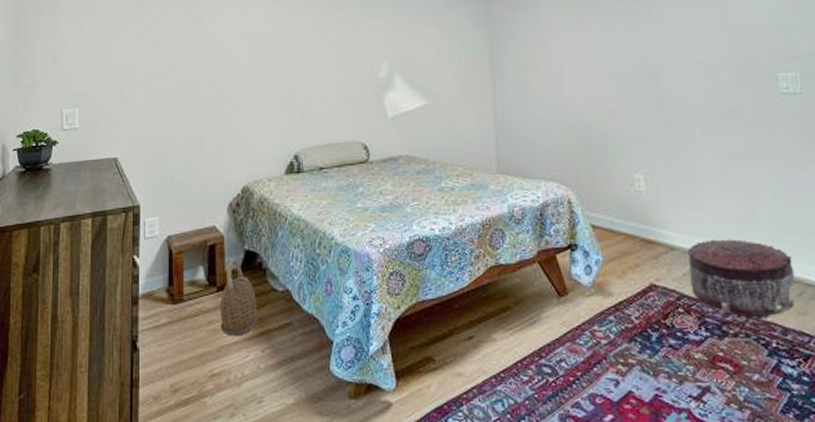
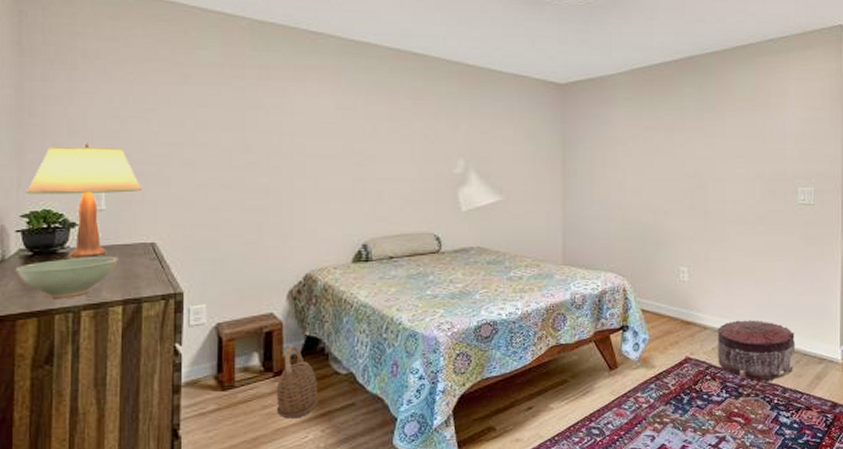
bowl: none [13,171,88,211] -> present [17,256,117,298]
table lamp: none [21,66,106,174] -> present [26,142,141,258]

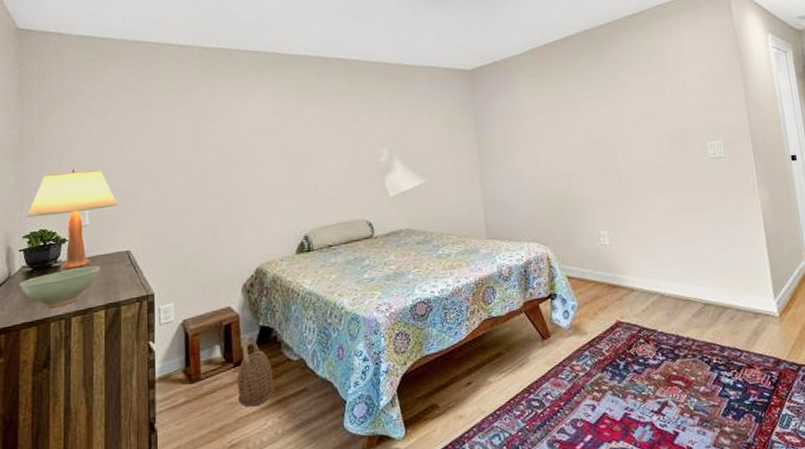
pouf: present [717,320,796,383] -> none [644,278,728,342]

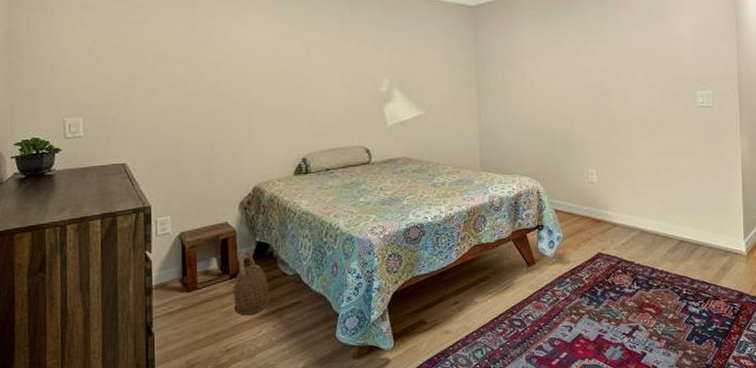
bowl: present [20,266,99,308] -> none [13,176,95,215]
table lamp: present [26,167,117,270] -> none [18,78,113,179]

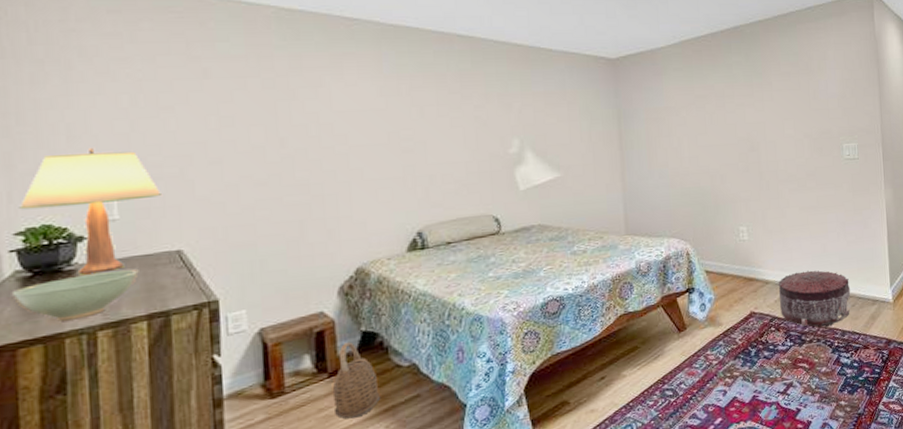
bowl: none [13,176,95,215] -> present [13,269,137,321]
table lamp: none [18,78,113,179] -> present [18,147,161,275]
pouf: none [626,216,701,275] -> present [778,270,851,328]

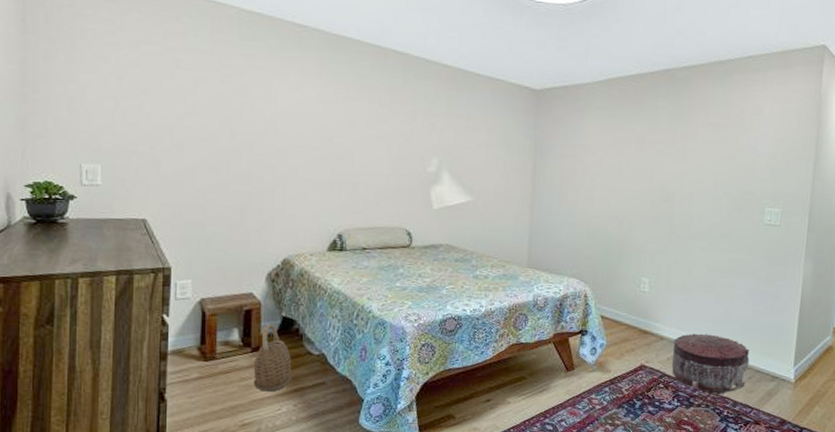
bowl: present [13,269,137,321] -> none [21,228,111,265]
table lamp: present [18,147,161,275] -> none [29,119,134,229]

